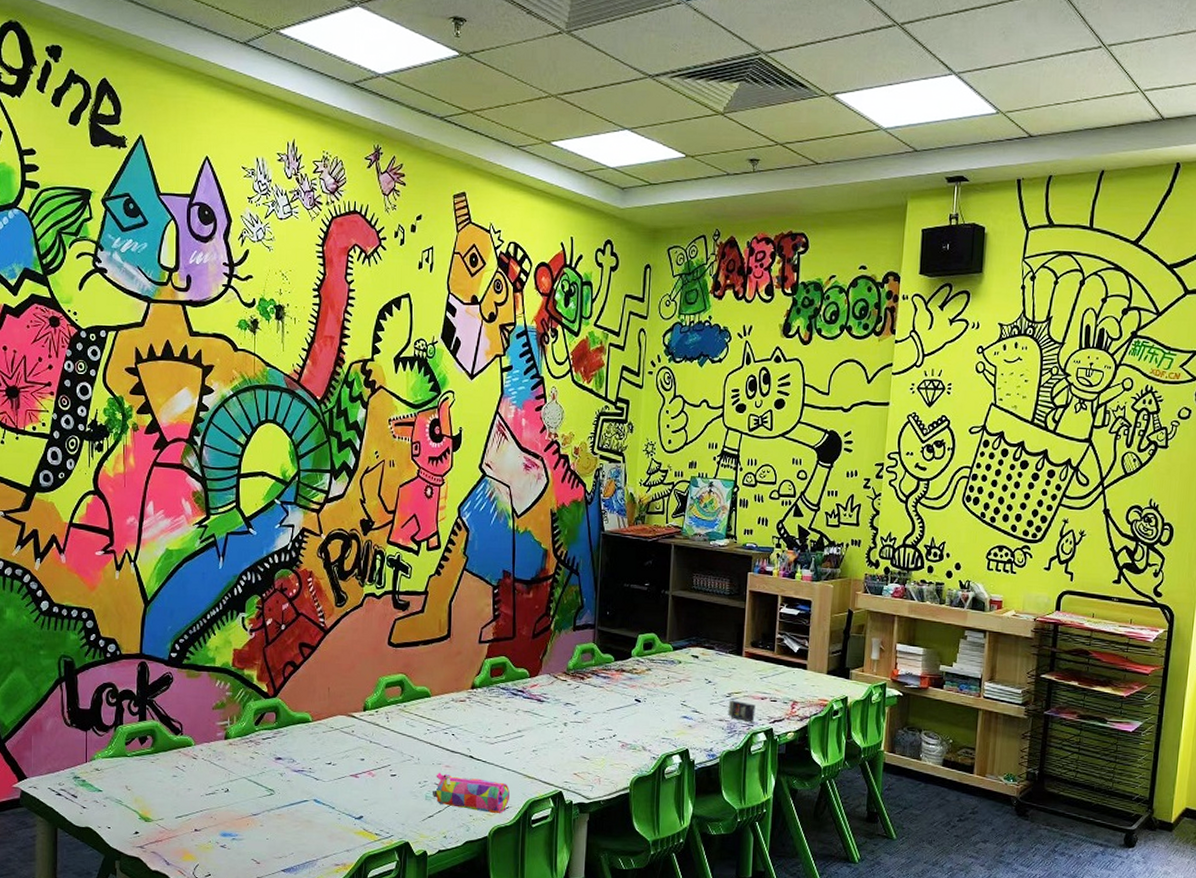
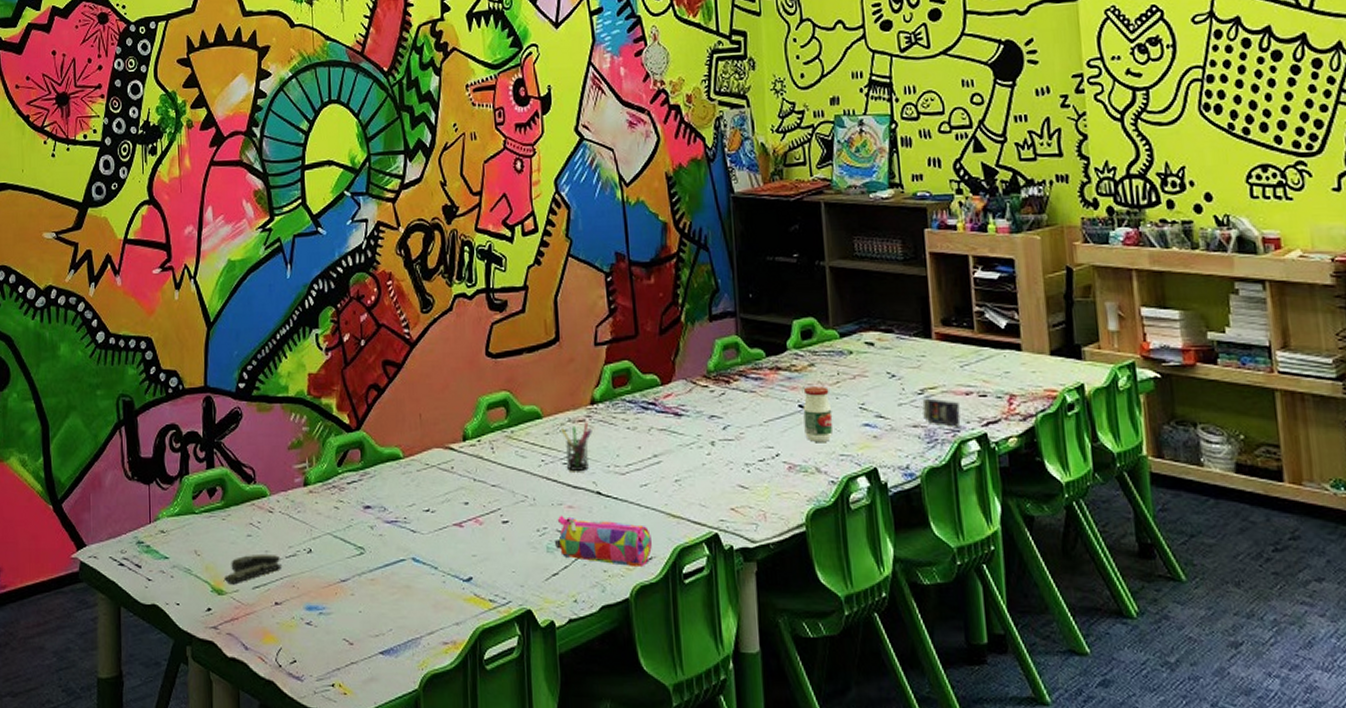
stapler: none [150,791,202,814] -> present [223,553,282,585]
pen holder: none [445,702,471,739] -> present [561,422,592,471]
jar: none [637,686,660,728] -> present [803,386,834,442]

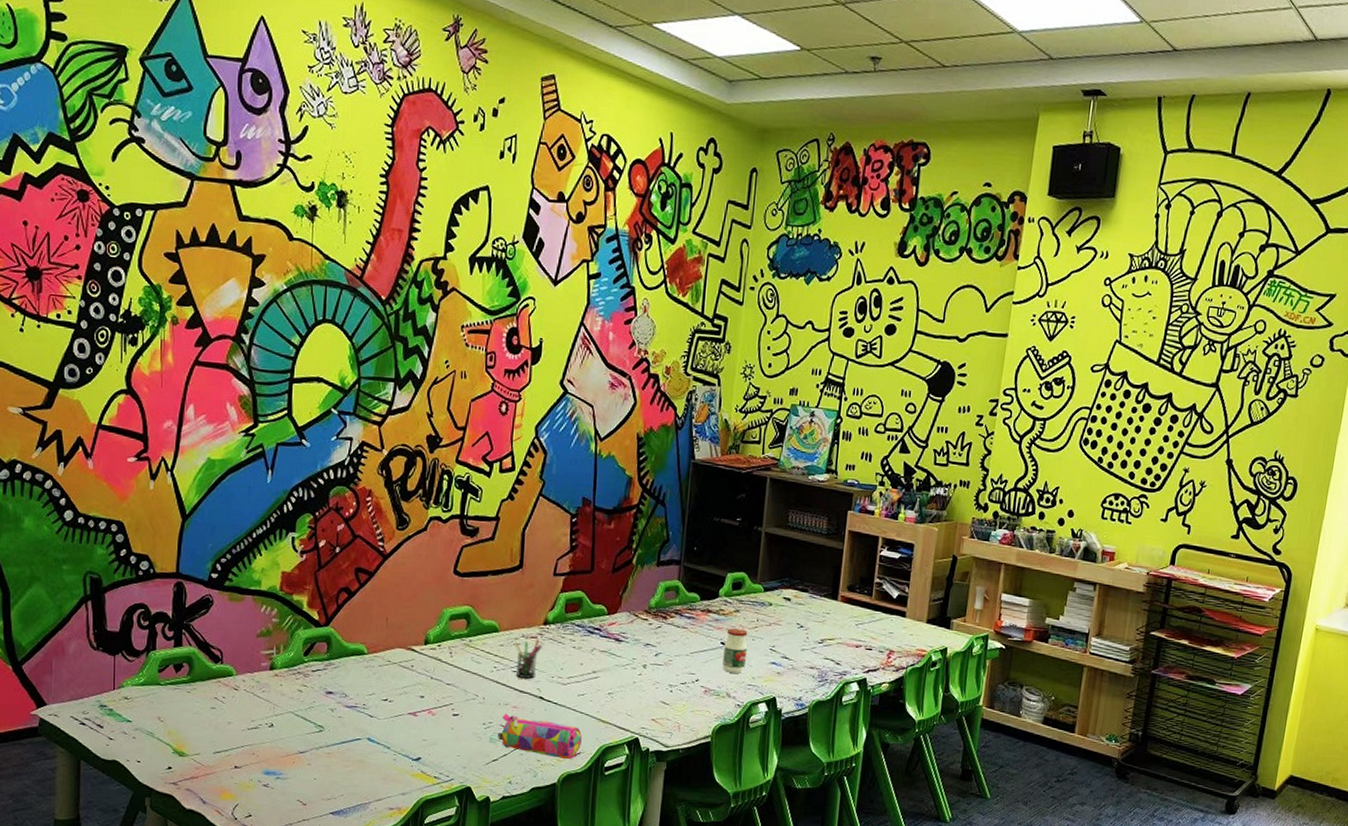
stapler: present [223,553,282,585] -> none [185,724,243,749]
crayon box: present [922,398,961,427] -> none [819,646,850,672]

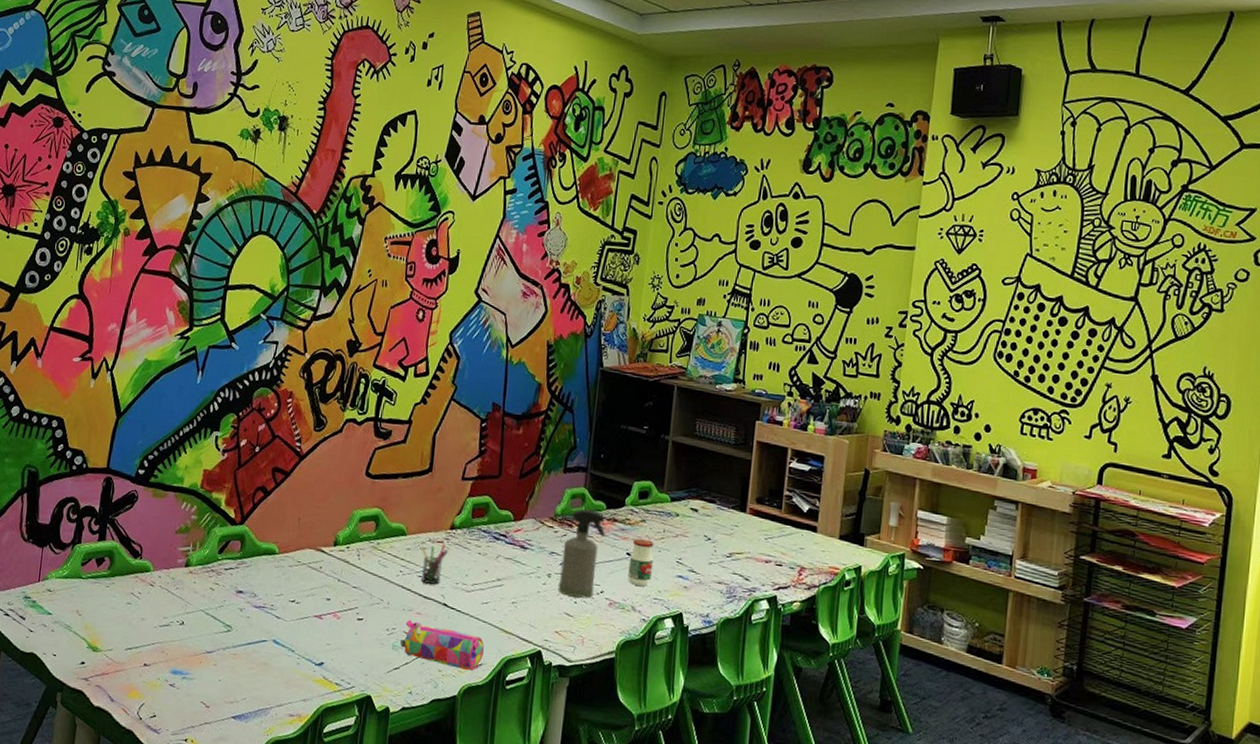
spray bottle: none [653,601,700,687] -> present [558,509,606,598]

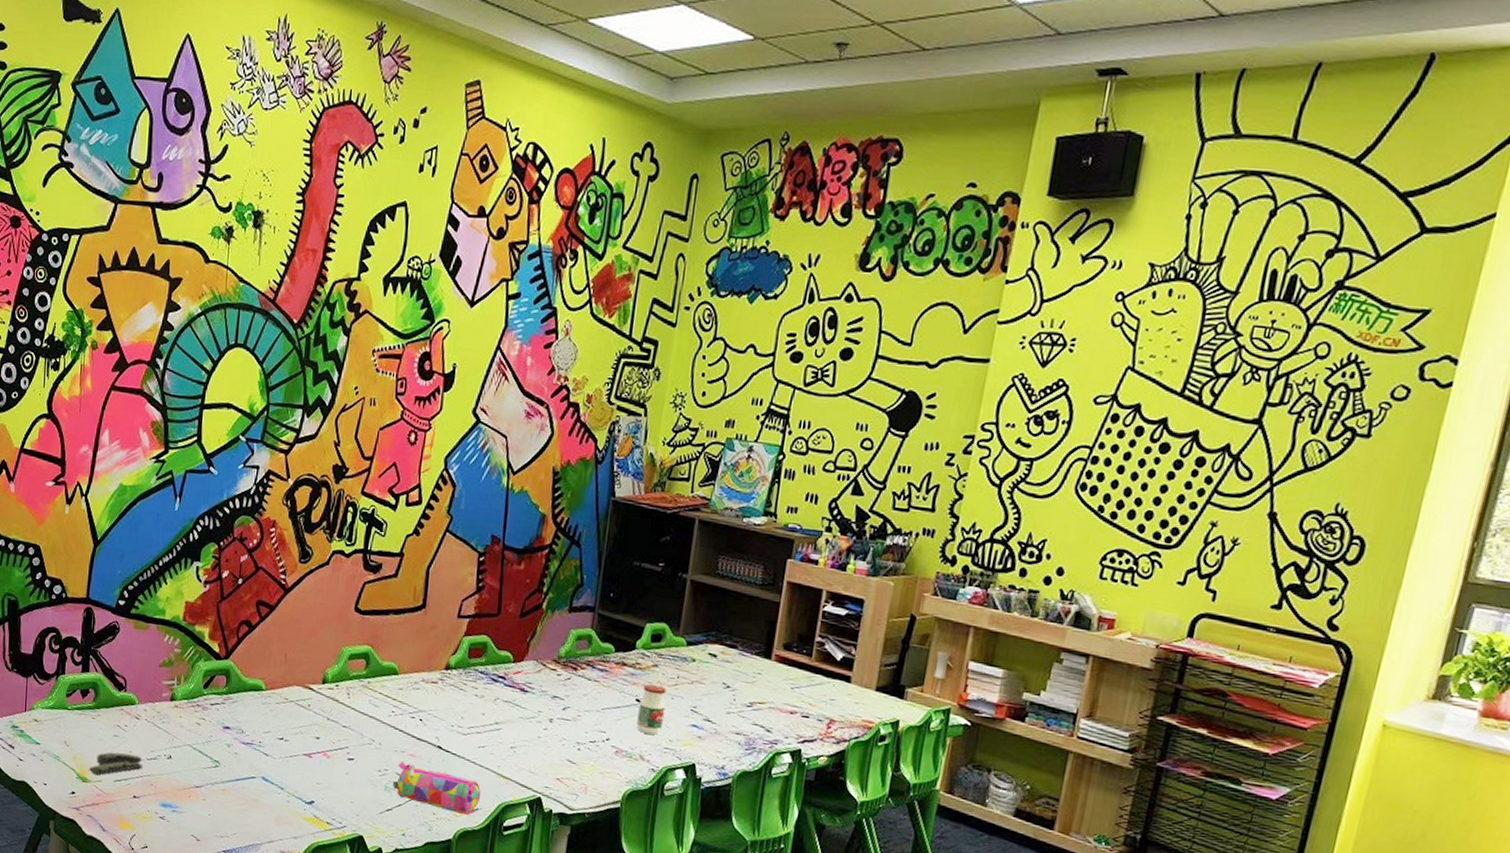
stapler: none [100,620,155,644] -> present [88,752,143,776]
pen holder: present [421,543,448,584] -> none [414,684,443,726]
spray bottle: present [558,509,606,598] -> none [560,652,614,745]

